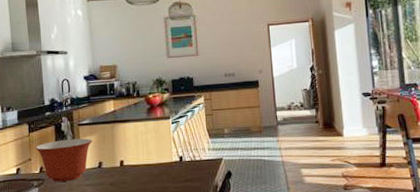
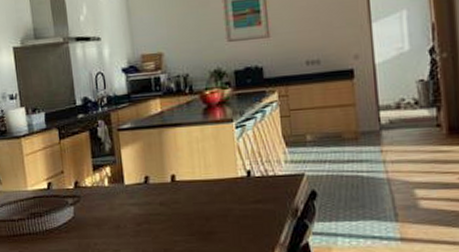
mixing bowl: present [35,138,92,182] -> none [67,146,136,200]

